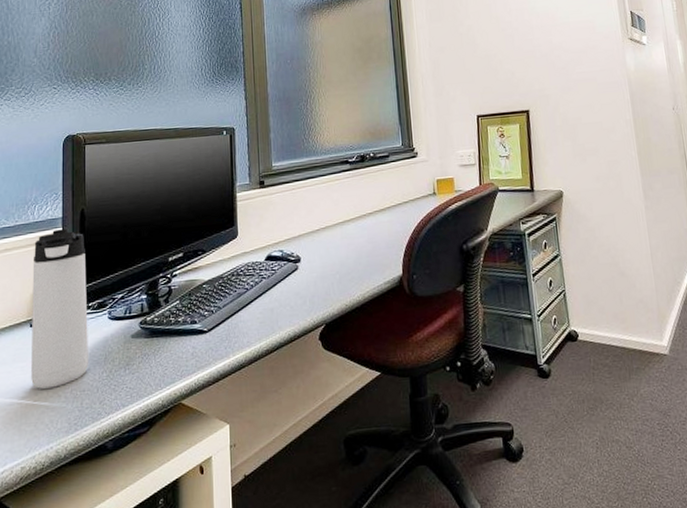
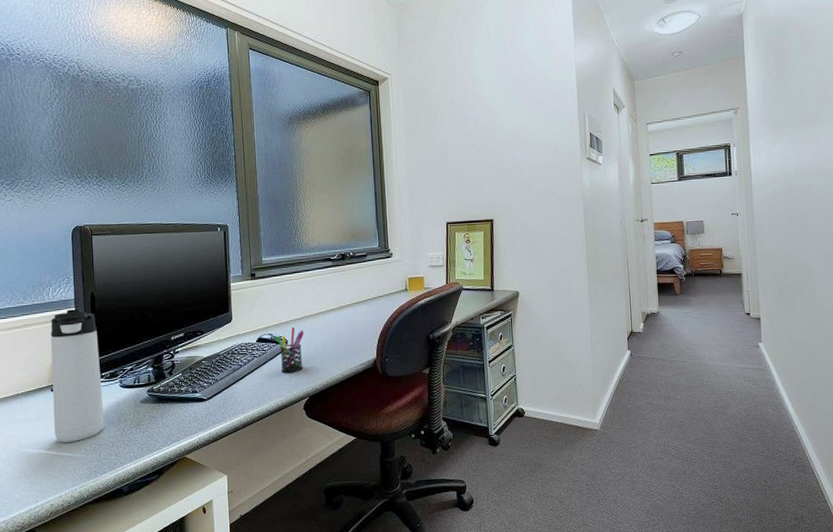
pen holder: none [285,241,320,297] -> present [274,327,305,374]

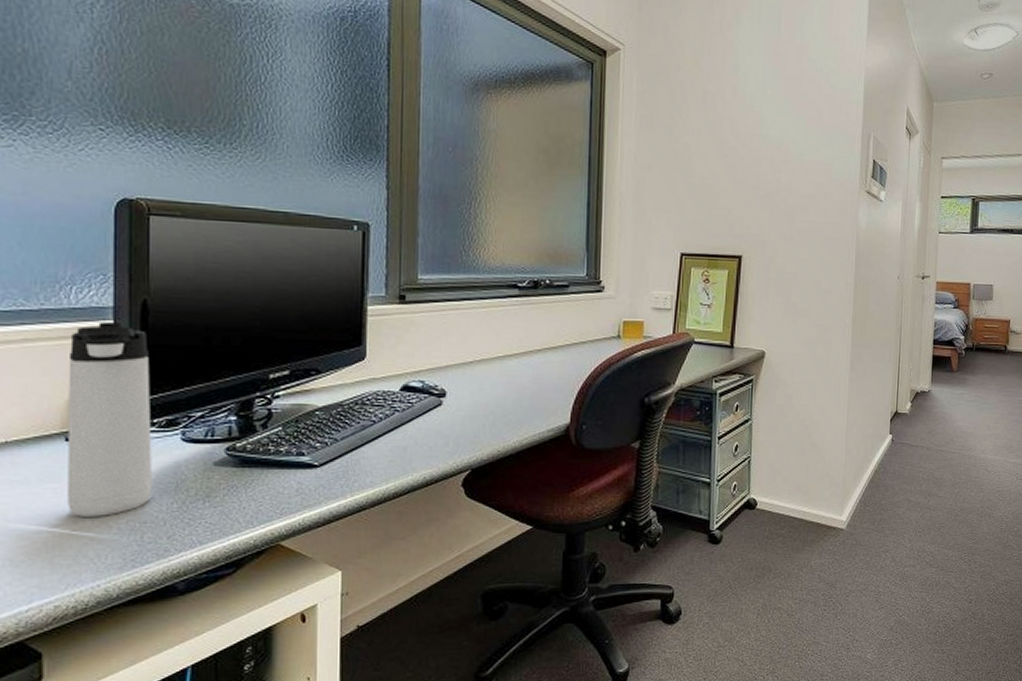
pen holder: present [274,327,305,374] -> none [427,373,472,436]

